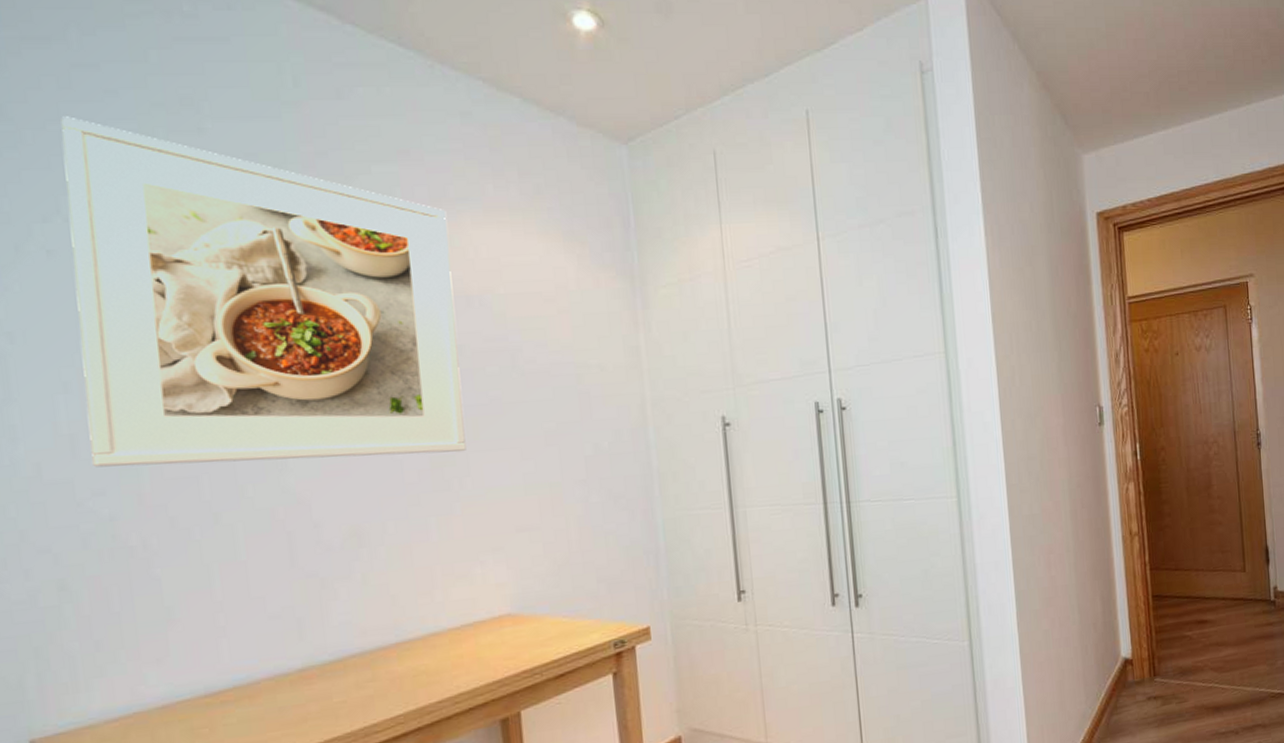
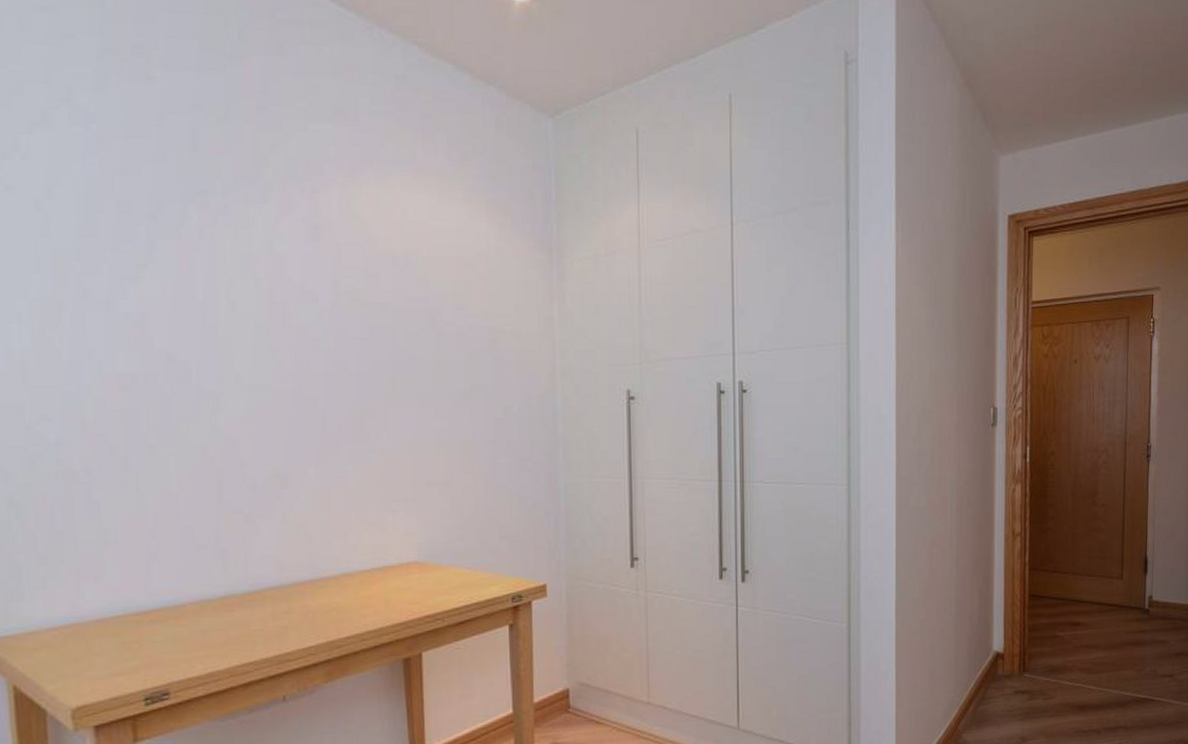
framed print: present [61,116,466,468] -> none [21,57,385,406]

